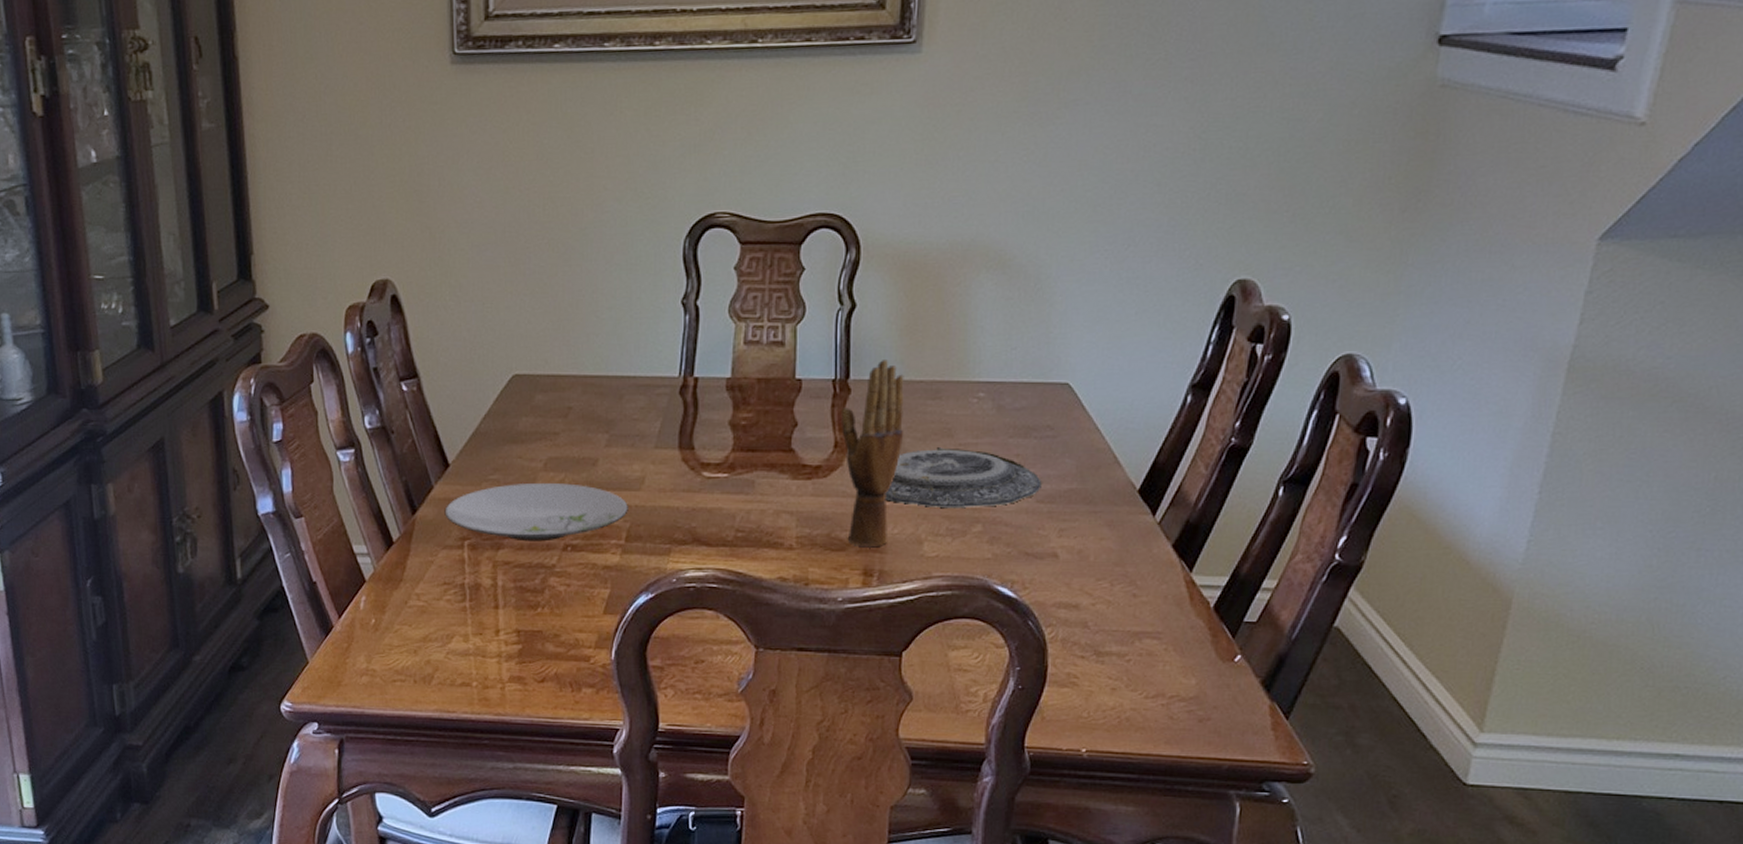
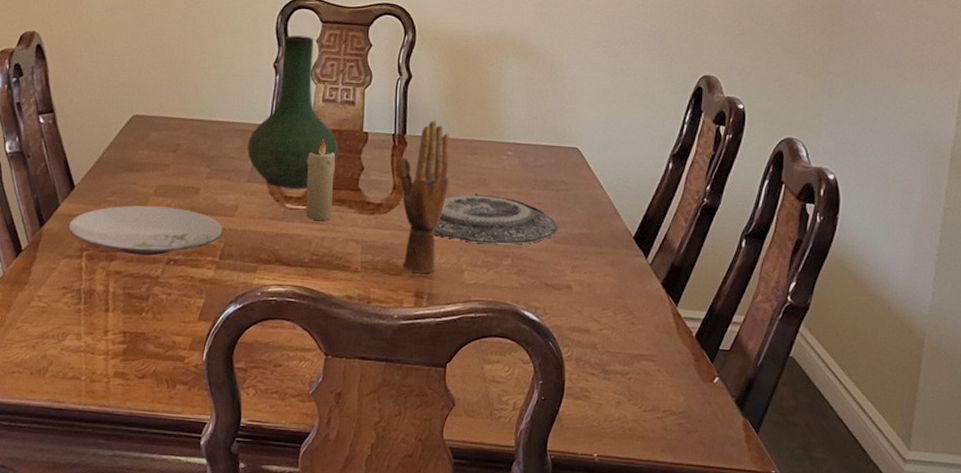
vase: none [654,262,766,453] -> present [247,35,339,189]
candle: none [727,390,763,489] -> present [306,139,336,220]

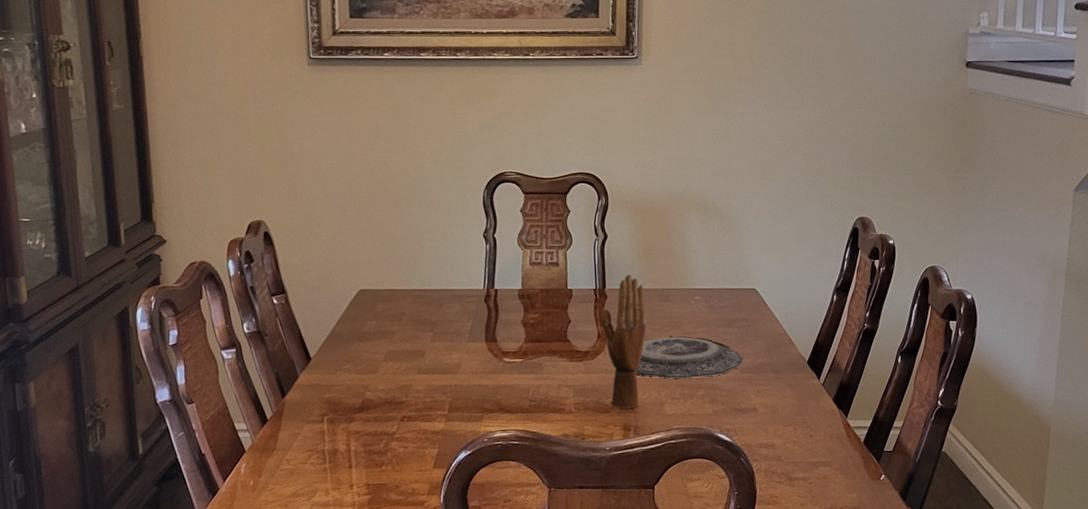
plate: present [68,205,223,256] -> none [308,370,450,415]
vase: present [247,35,339,189] -> none [465,207,547,344]
candle: present [306,139,336,220] -> none [520,298,546,370]

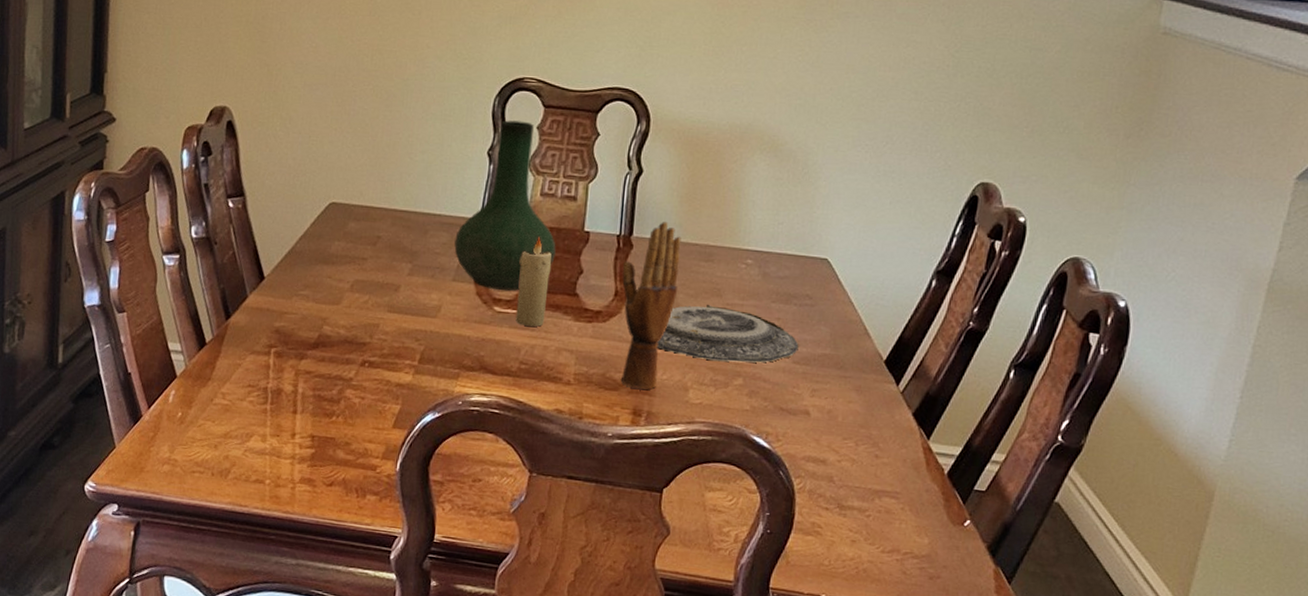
vase: none [465,207,547,344] -> present [454,120,556,291]
candle: none [520,298,546,370] -> present [515,237,552,327]

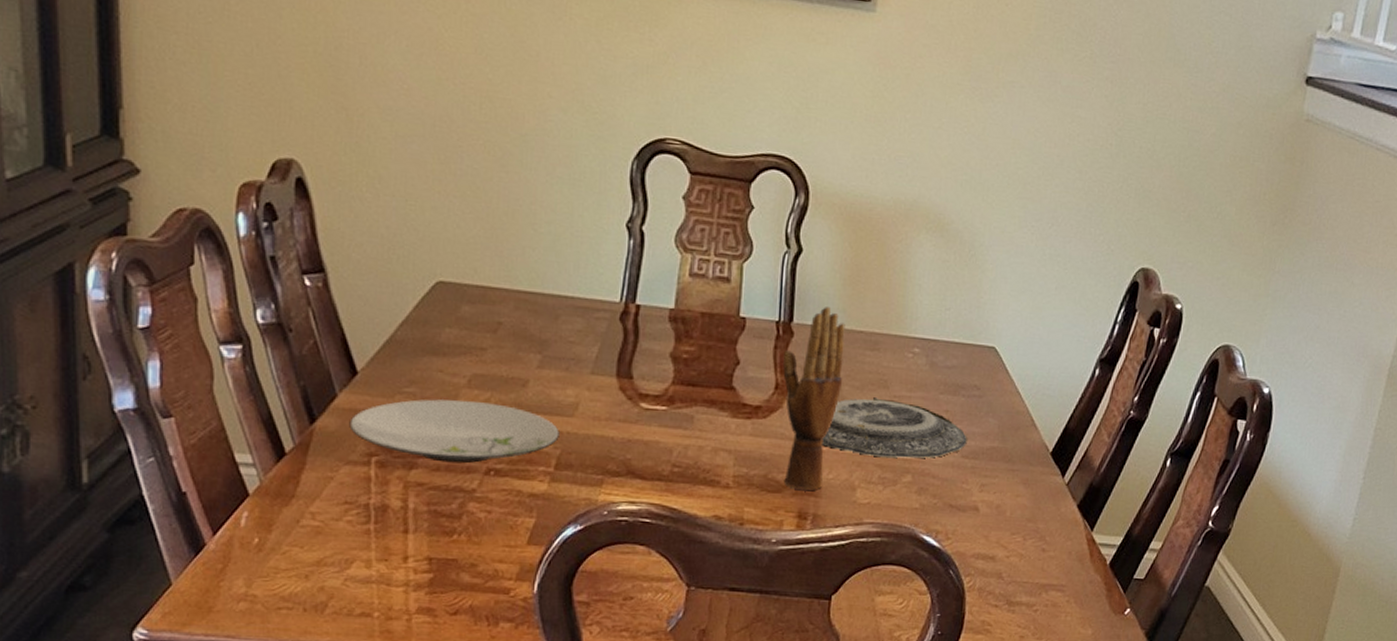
plate: none [255,300,424,356] -> present [349,399,560,464]
vase: present [454,120,556,291] -> none [591,187,709,385]
candle: present [515,237,552,327] -> none [666,323,705,425]

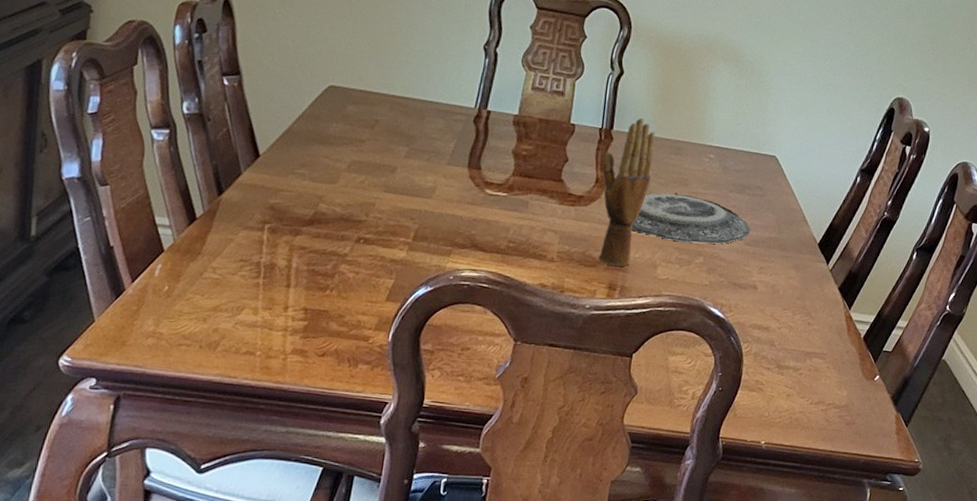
plate: present [349,399,560,464] -> none [249,179,419,233]

